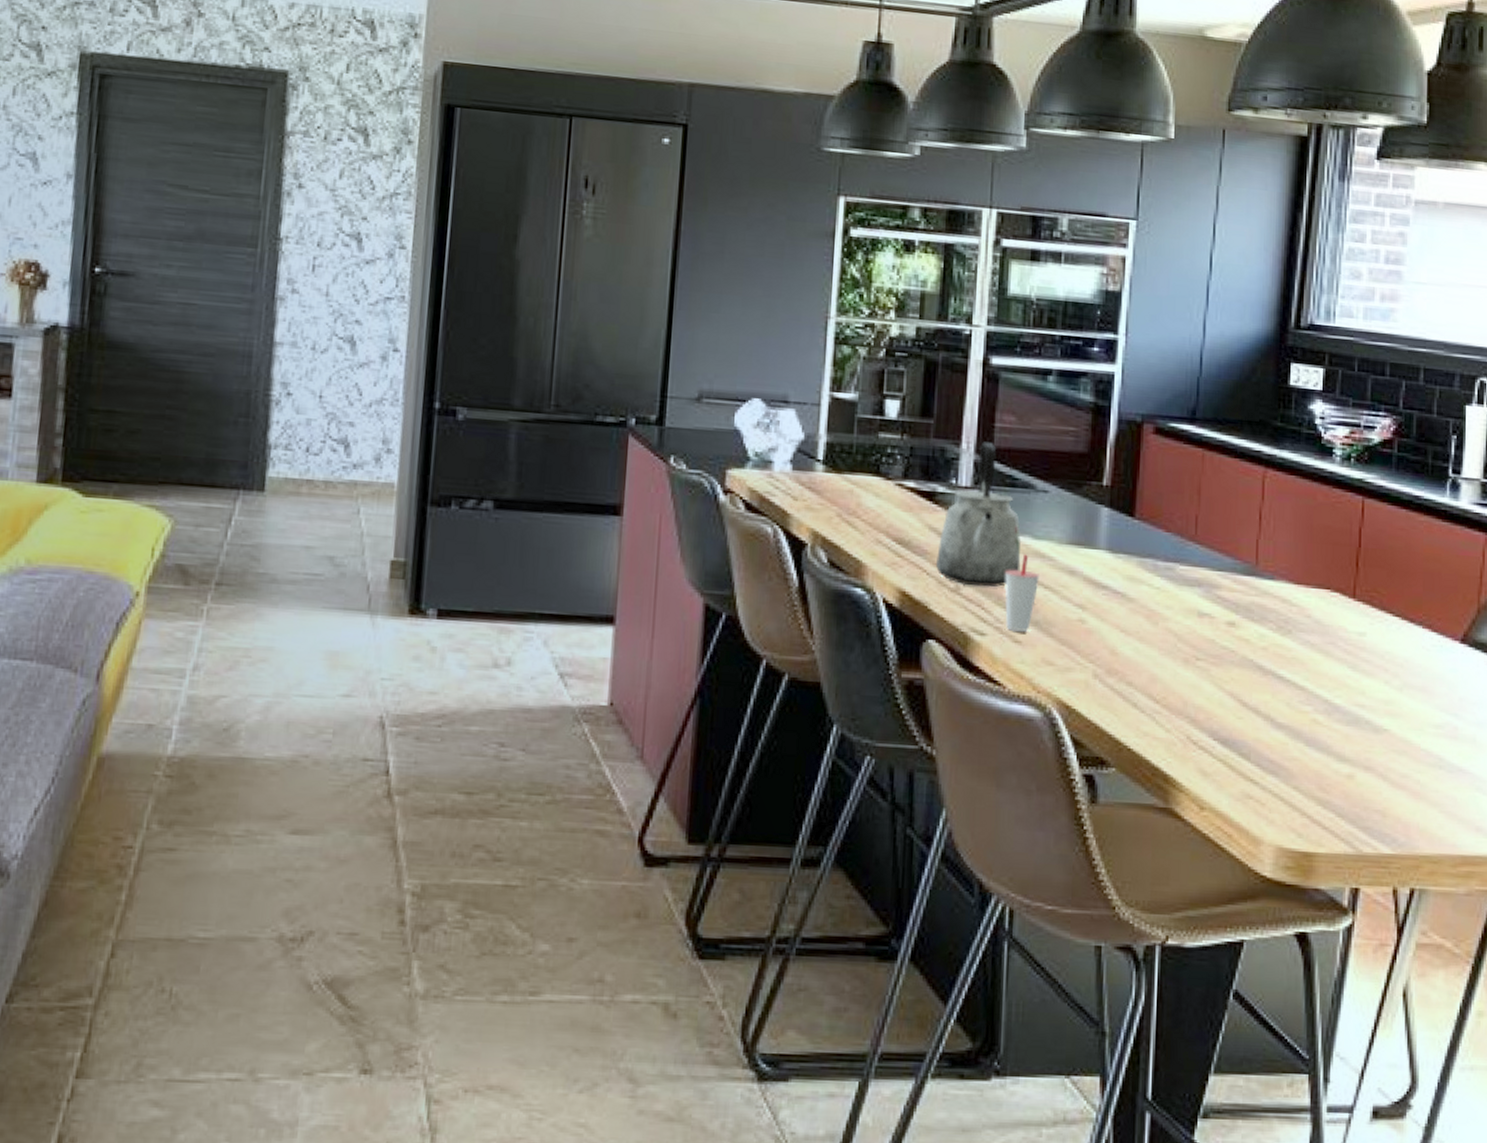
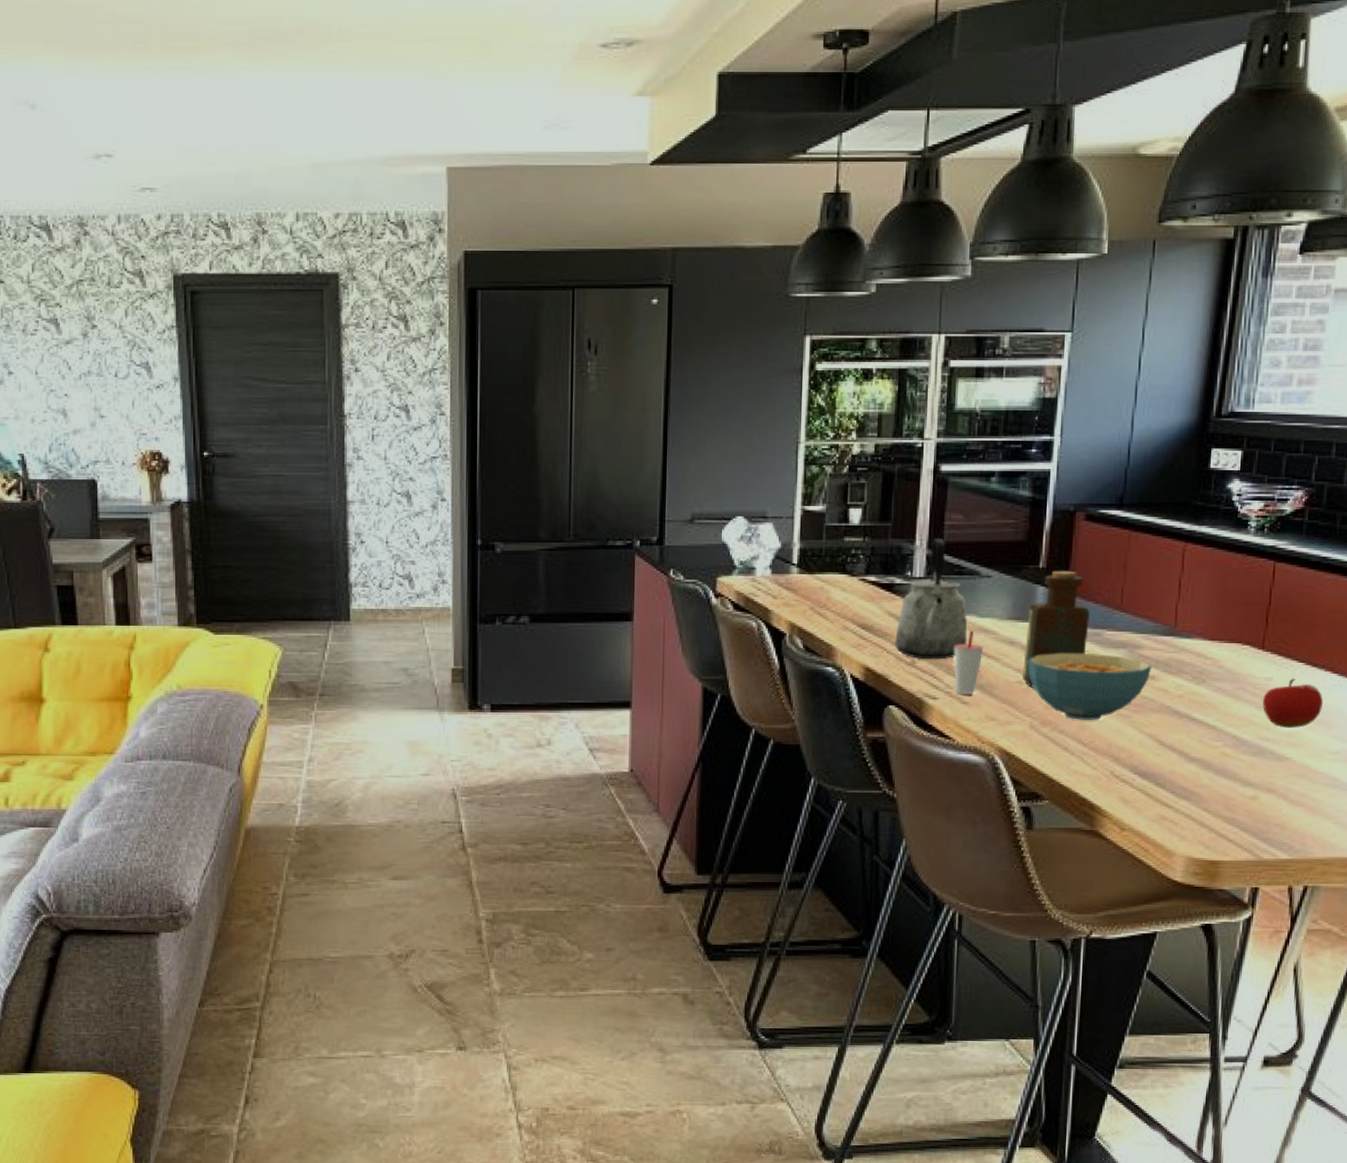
bottle: none [1084,489,1160,628] -> present [1022,570,1090,688]
cereal bowl: none [1090,587,1232,672] -> present [1028,652,1152,720]
fruit: none [1356,634,1423,695] -> present [1263,678,1324,729]

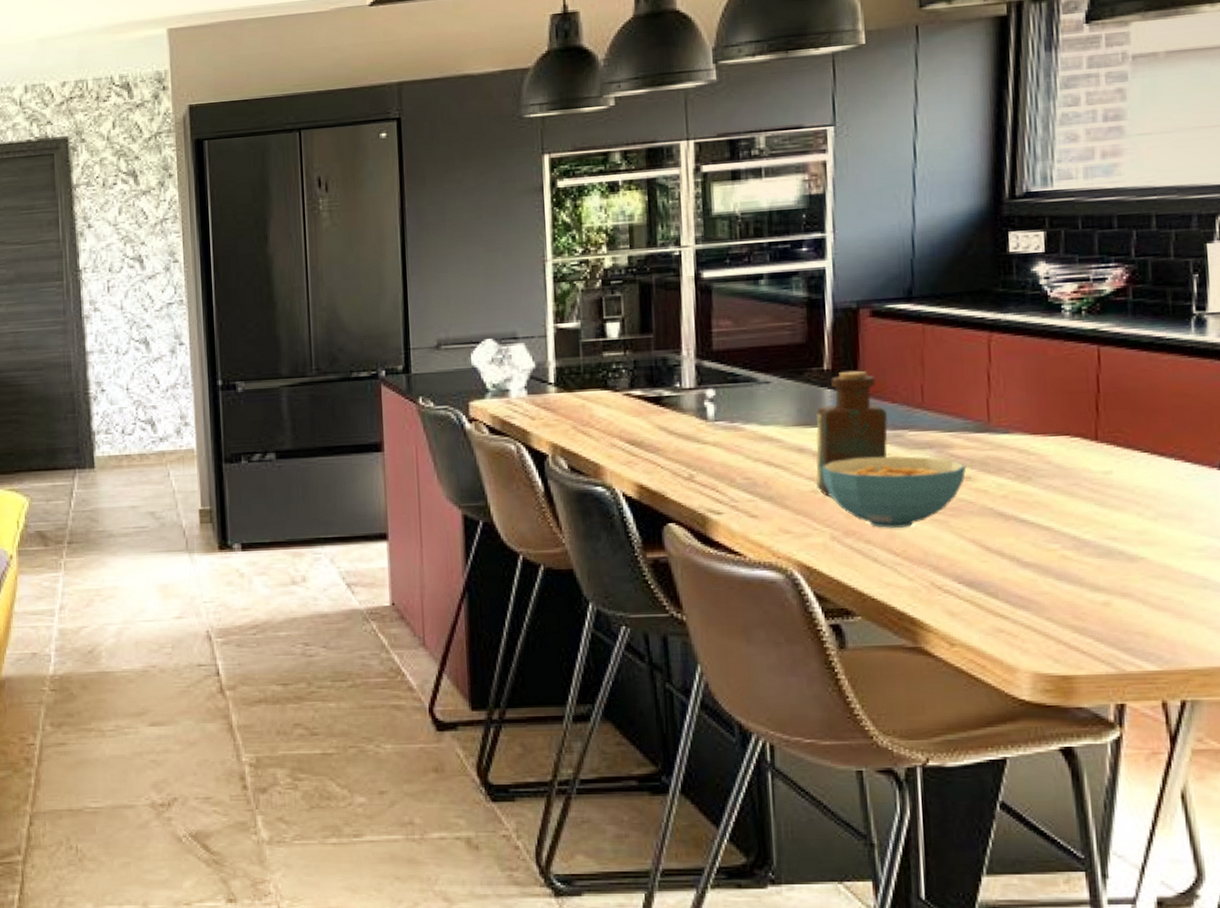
kettle: present [895,538,968,660] -> none [669,346,750,473]
cup: present [954,630,984,694] -> none [735,440,769,508]
fruit: present [1263,678,1324,729] -> none [1104,470,1178,526]

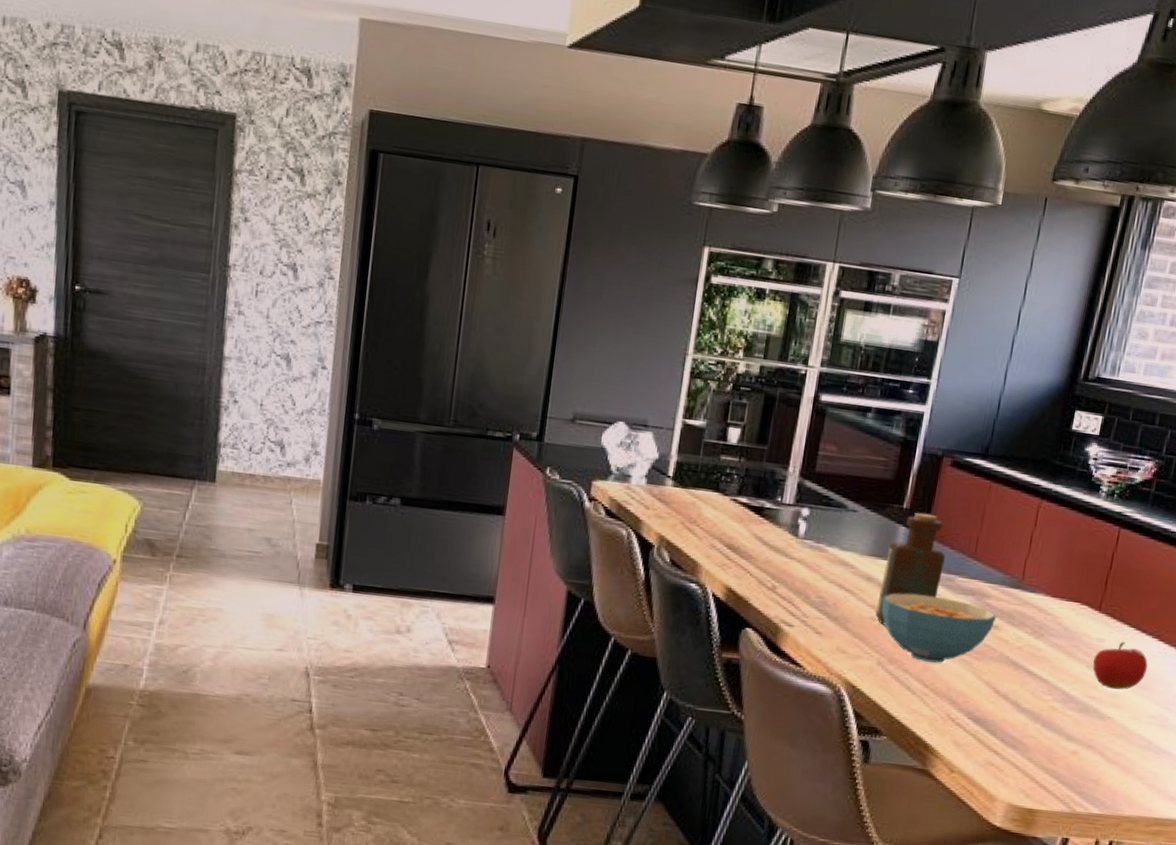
fruit: none [1104,470,1178,526] -> present [1093,642,1148,691]

